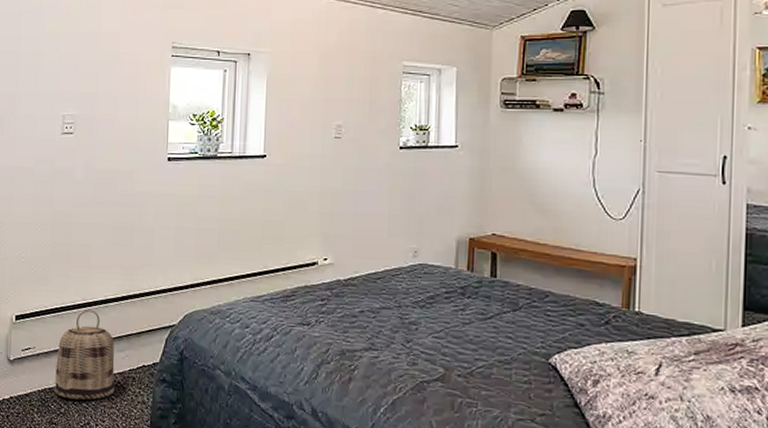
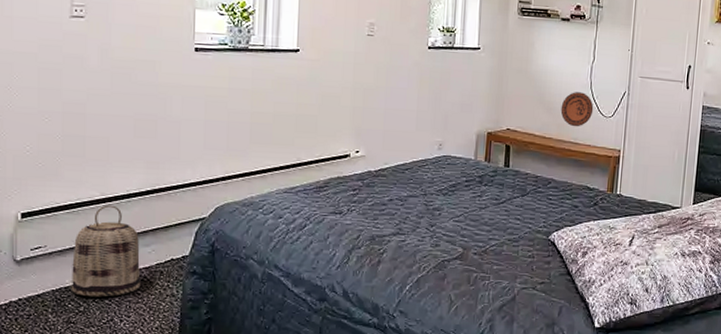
decorative plate: none [557,191,599,232] -> present [560,92,594,127]

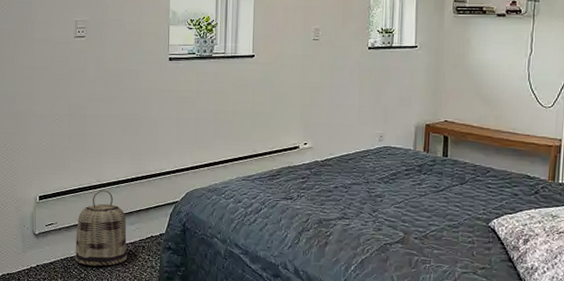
decorative plate: present [560,92,594,127] -> none [498,84,532,118]

